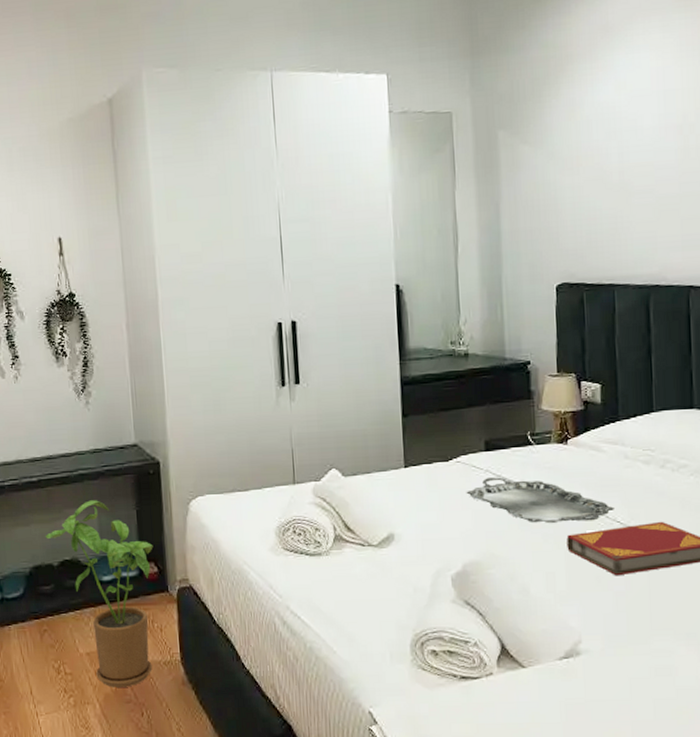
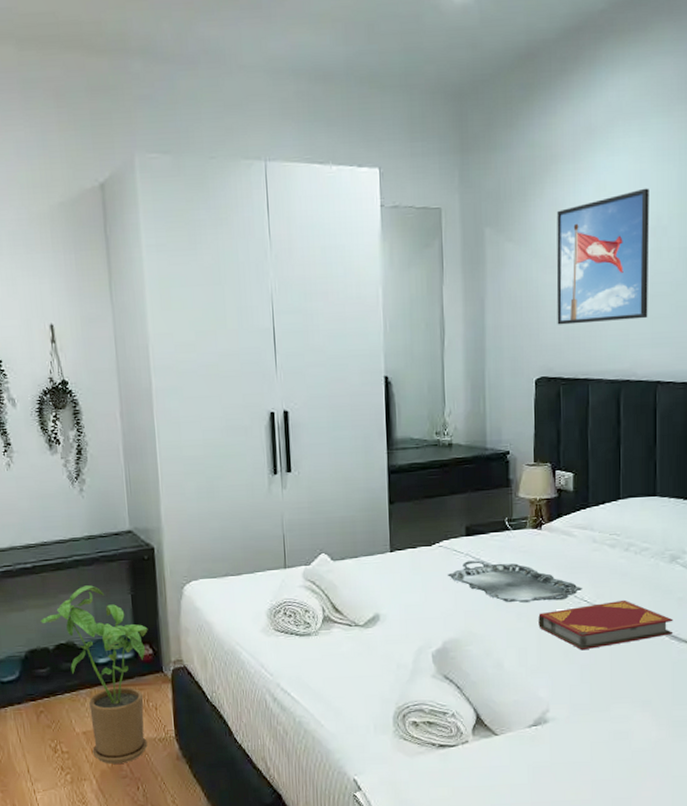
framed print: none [574,84,677,229] -> present [556,188,649,325]

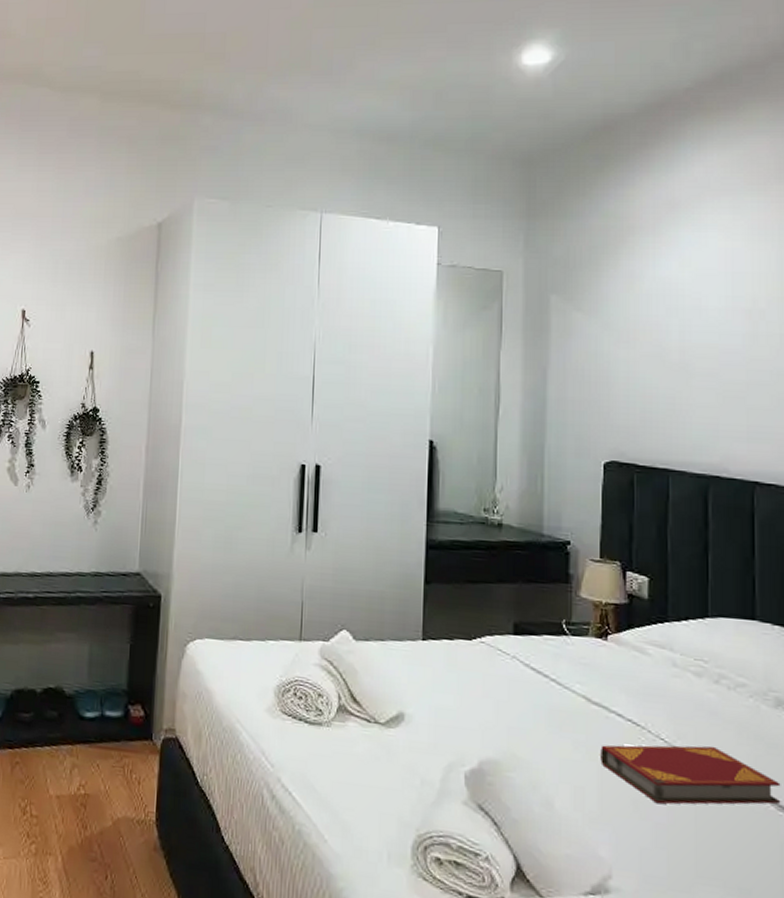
house plant: present [40,585,148,764] -> none [32,626,143,843]
serving tray: present [447,560,582,603] -> none [489,665,658,734]
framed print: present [556,188,649,325] -> none [631,267,744,409]

